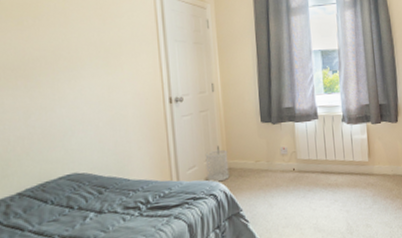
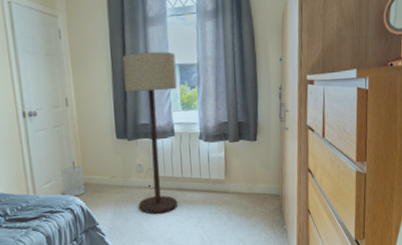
floor lamp: none [267,39,323,199] -> present [122,51,178,214]

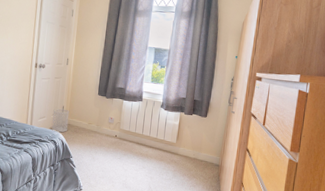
floor lamp: present [122,51,178,214] -> none [104,34,153,160]

